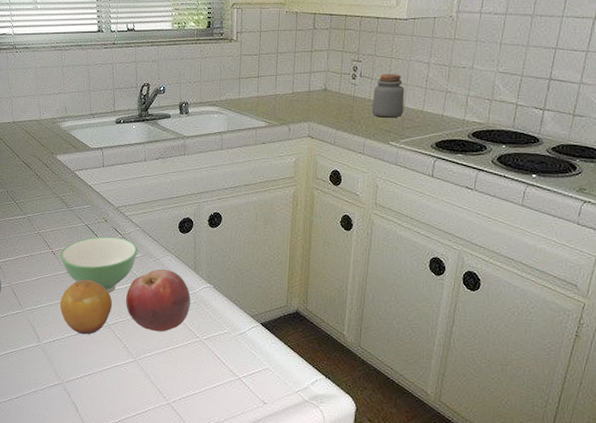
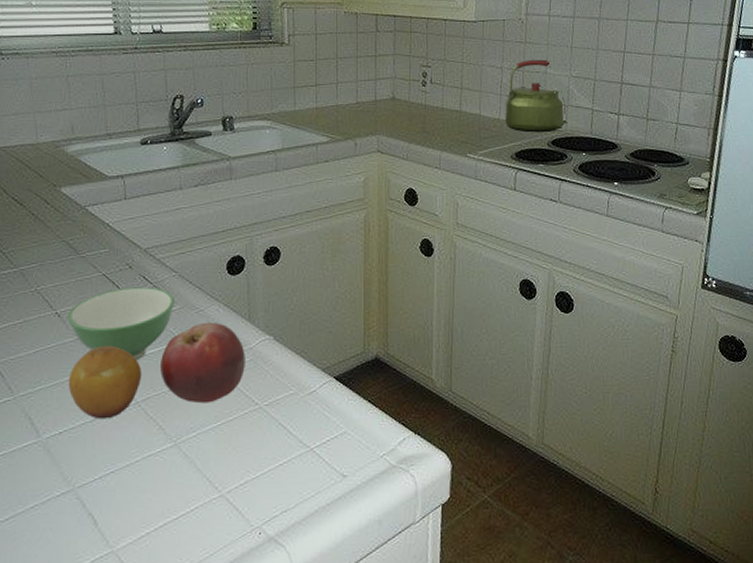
jar: present [371,74,405,118] -> none [445,80,480,128]
kettle: none [428,55,490,125] -> present [505,59,567,133]

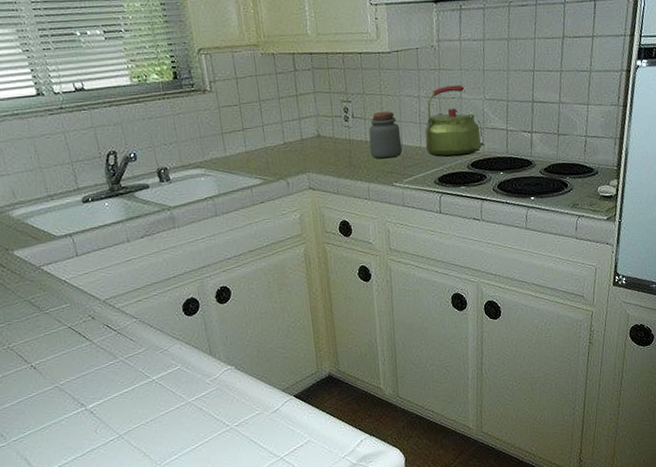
bowl: present [67,287,174,361] -> none [42,334,140,400]
fruit: present [68,345,142,420] -> none [54,389,121,454]
fruit: present [160,322,245,404] -> none [135,359,213,431]
jar: none [445,80,480,128] -> present [368,111,403,159]

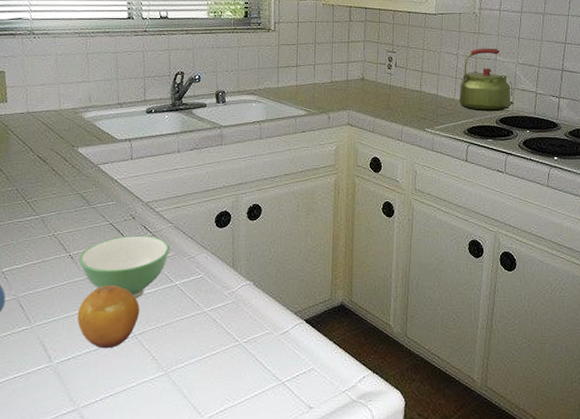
bowl: none [42,334,140,400] -> present [79,235,170,299]
fruit: none [54,389,121,454] -> present [77,285,140,349]
jar: present [368,111,403,159] -> none [407,64,437,106]

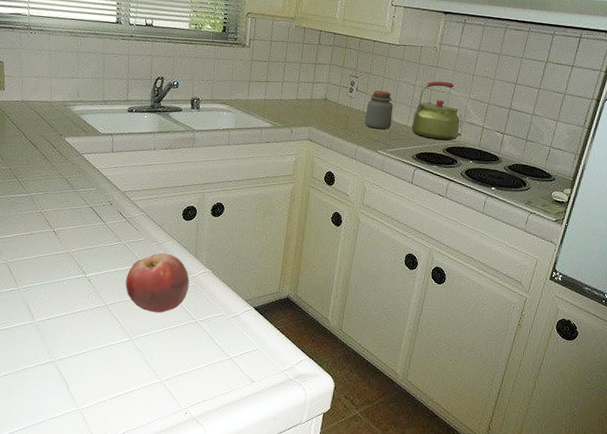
fruit: present [77,285,140,349] -> none [57,259,112,314]
bowl: present [79,235,170,299] -> none [61,219,141,275]
fruit: none [155,267,229,339] -> present [125,253,190,313]
jar: none [407,64,437,106] -> present [364,90,394,130]

